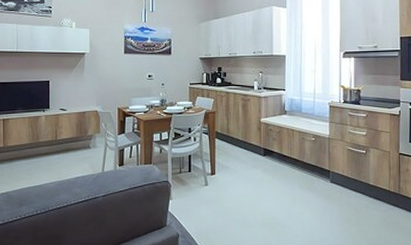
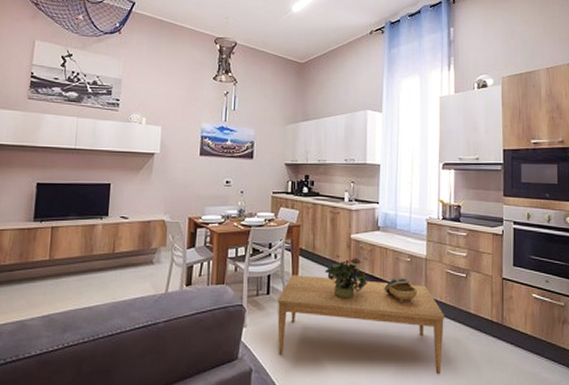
coffee table: none [197,154,346,238] -> present [277,275,444,375]
potted plant: none [238,135,276,174] -> present [325,254,367,299]
decorative container: none [291,154,322,176] -> present [384,276,418,302]

